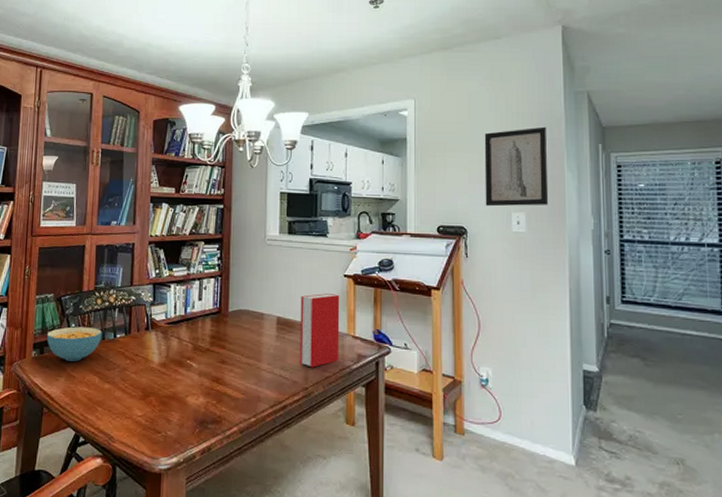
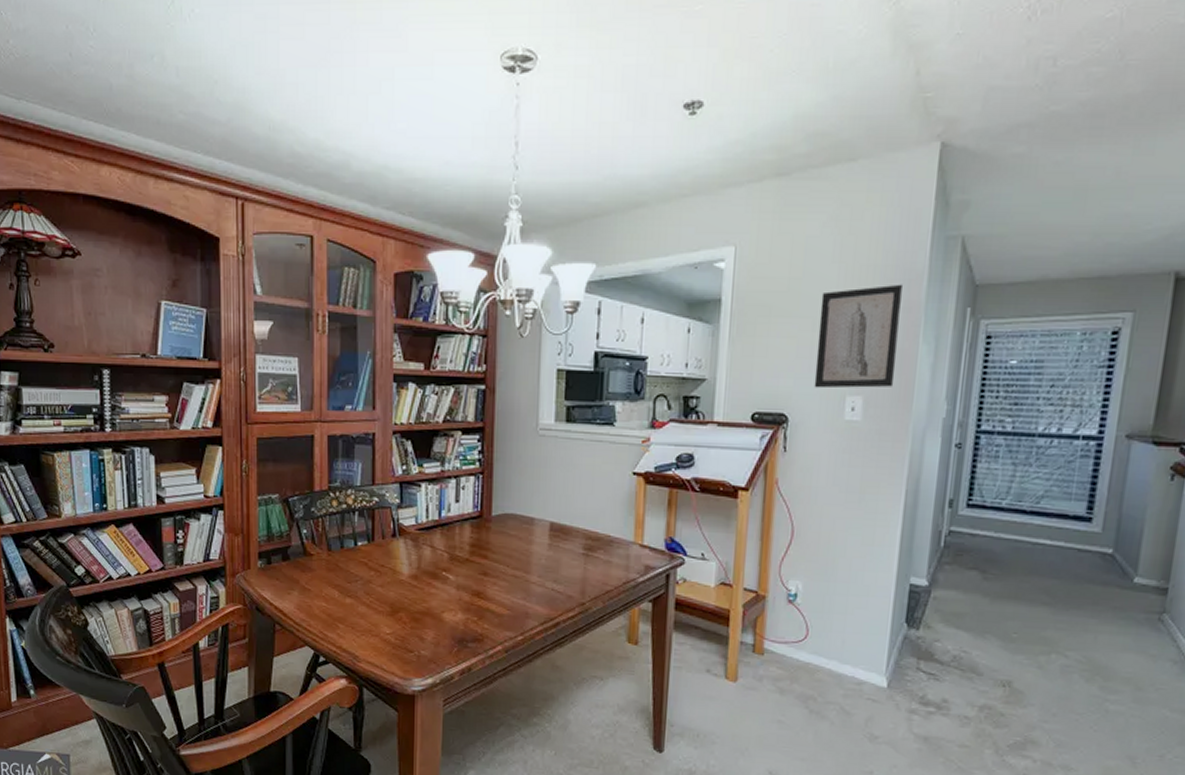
cereal bowl: present [46,326,103,361] -> none [273,533,340,573]
book: present [299,293,340,368] -> none [575,494,627,581]

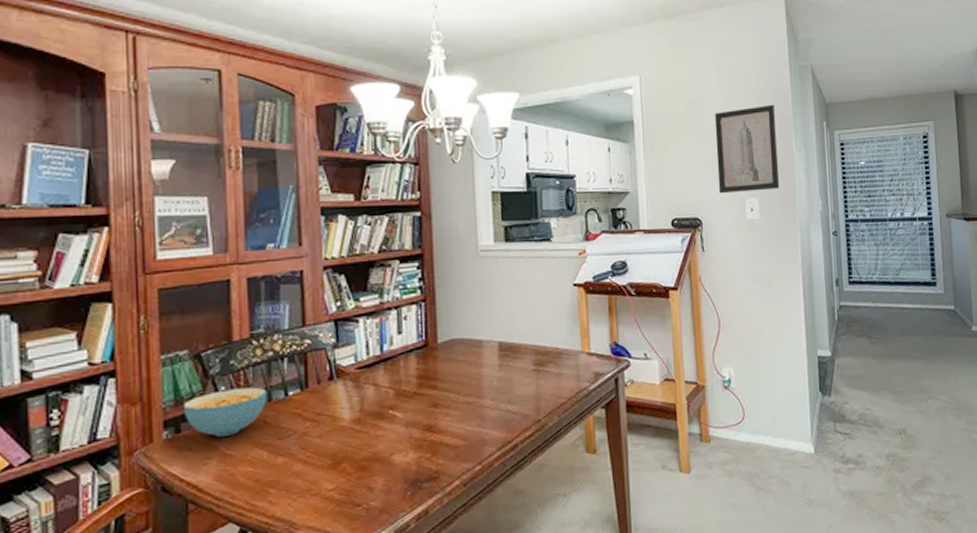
cereal bowl: none [273,533,340,573] -> present [182,387,268,437]

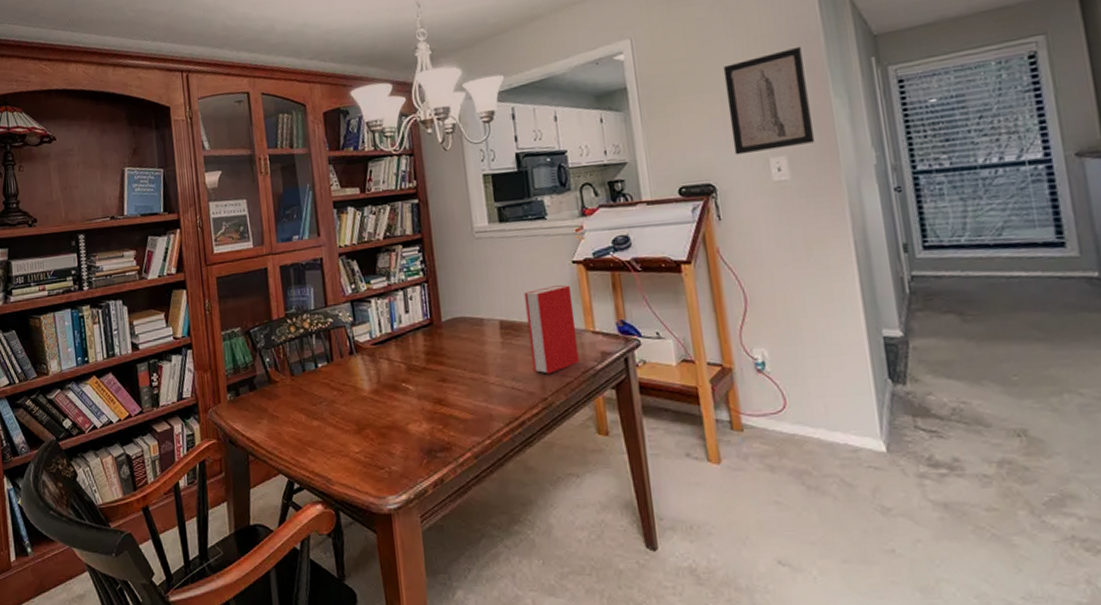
cereal bowl: present [182,387,268,437] -> none [239,359,302,400]
book: none [525,307,574,396] -> present [524,285,580,374]

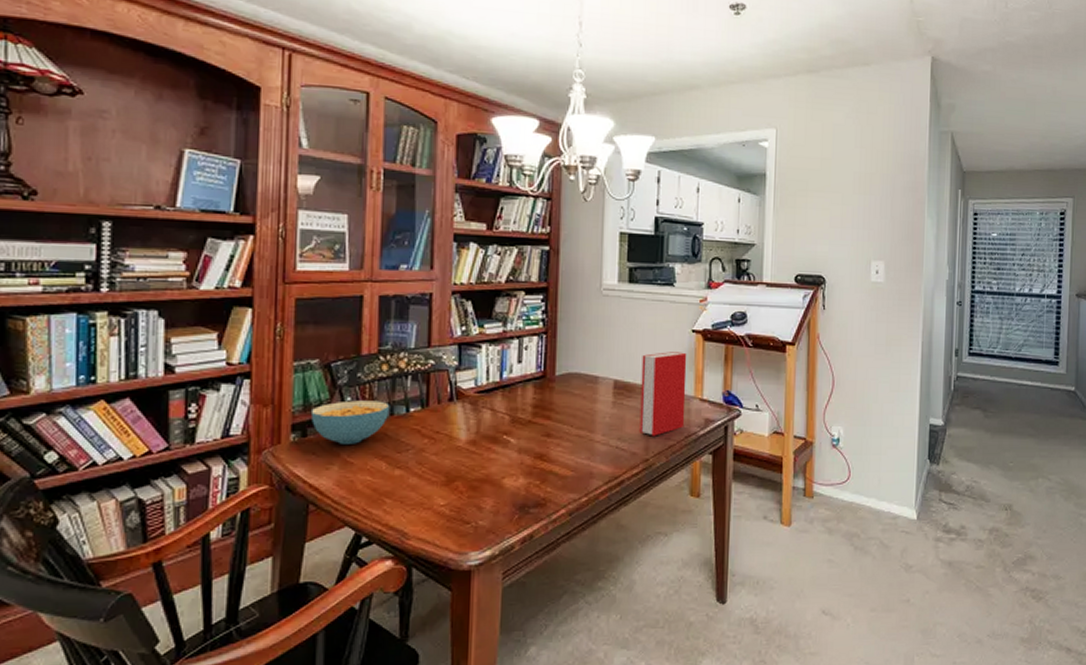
cereal bowl: none [239,359,302,400] -> present [310,400,390,444]
wall art: present [723,46,815,155] -> none [845,168,911,254]

